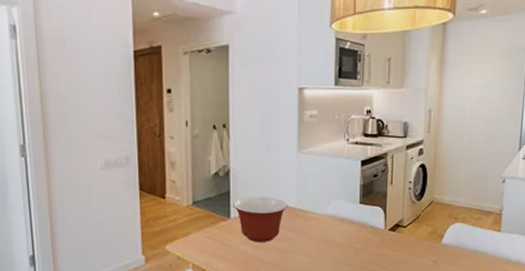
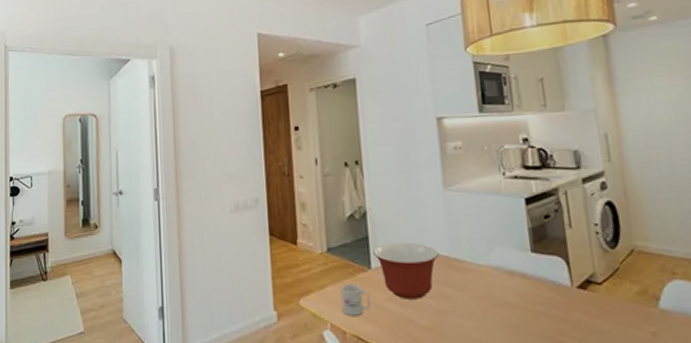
mug: none [203,231,228,257] -> present [341,283,371,316]

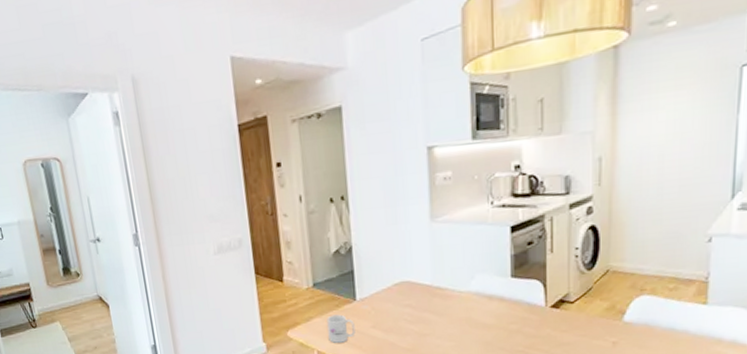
mixing bowl: present [373,242,439,299] -> none [358,274,422,326]

